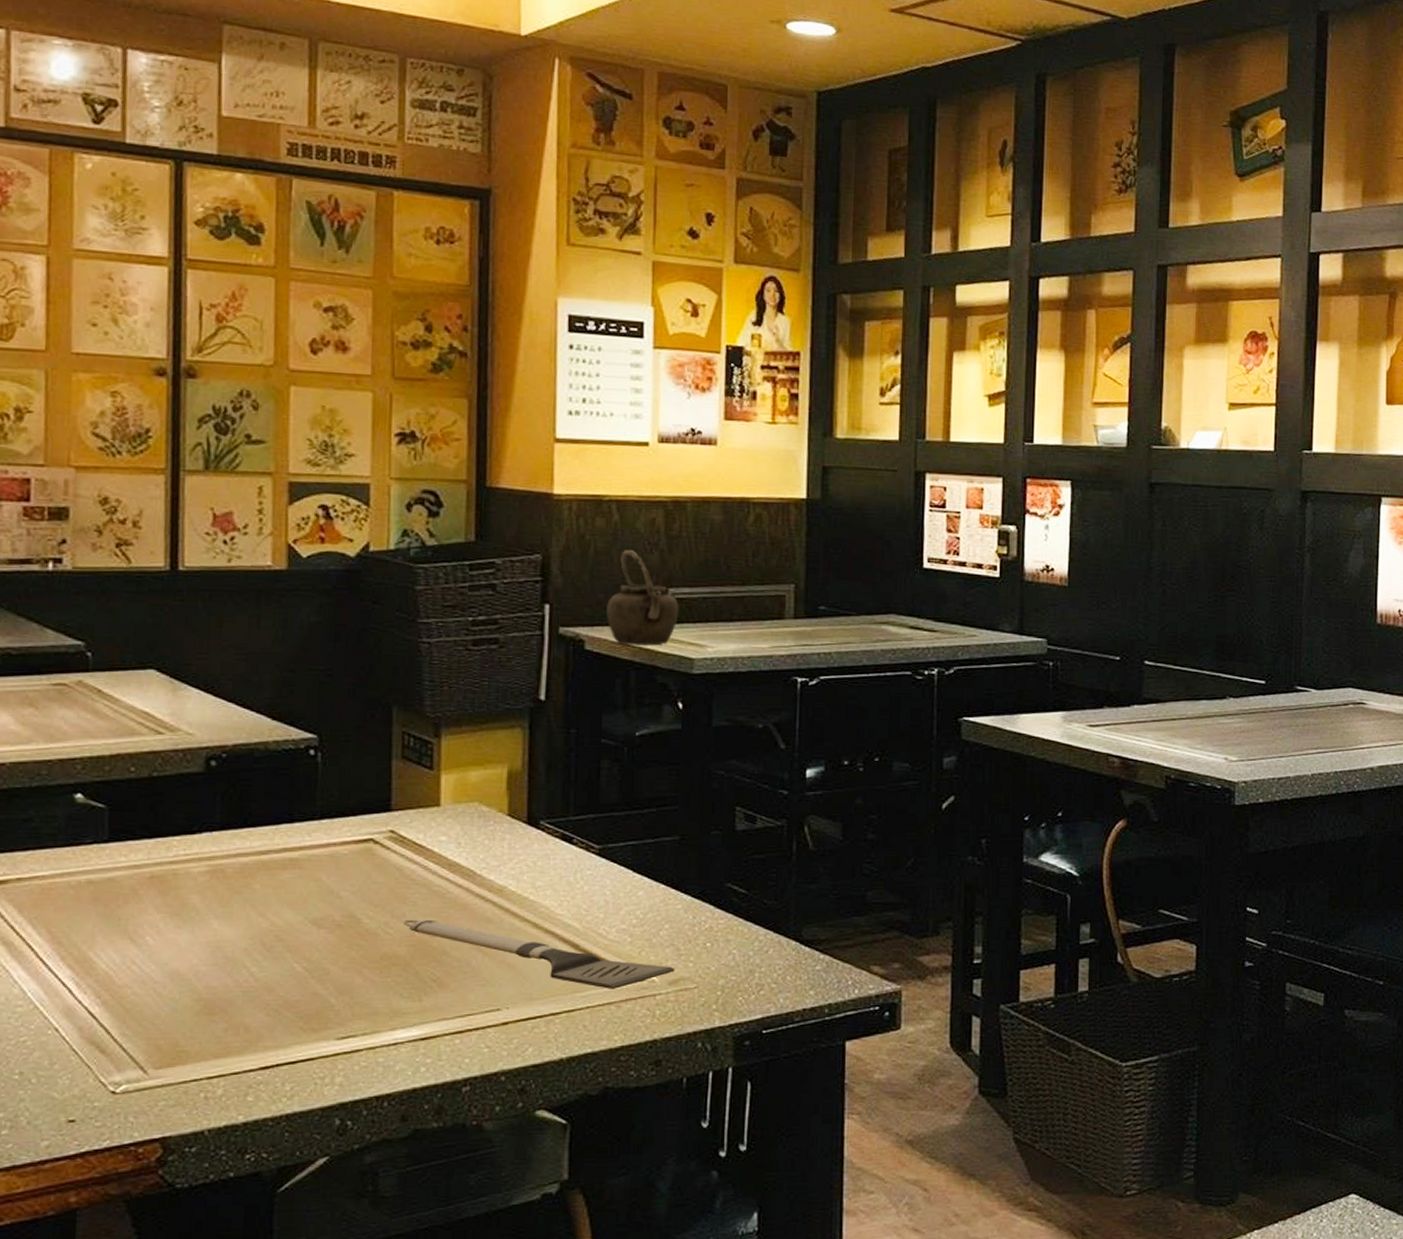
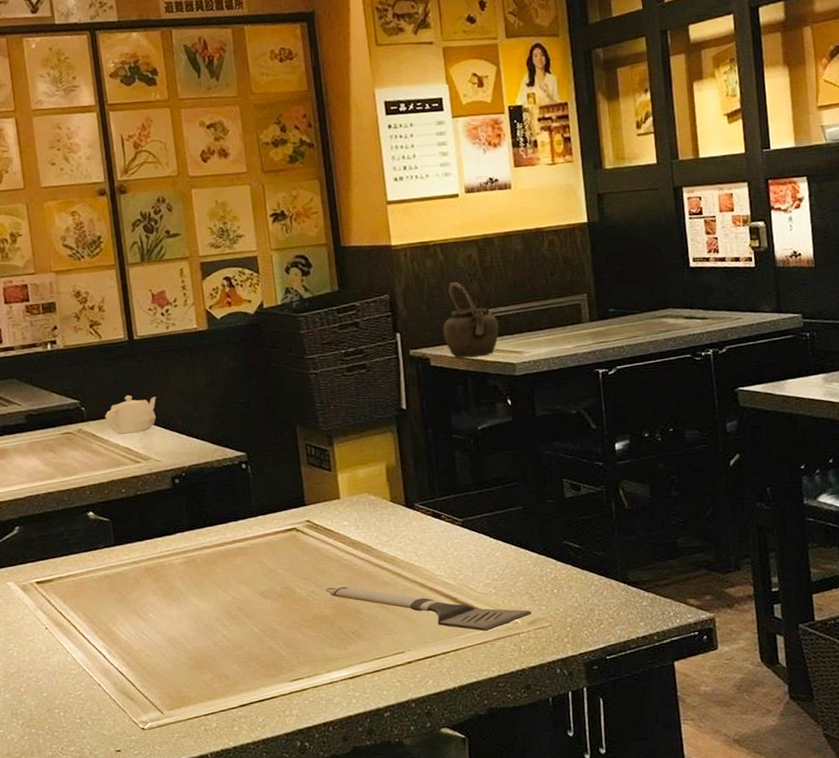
teapot: none [120,642,199,694] -> present [105,395,156,435]

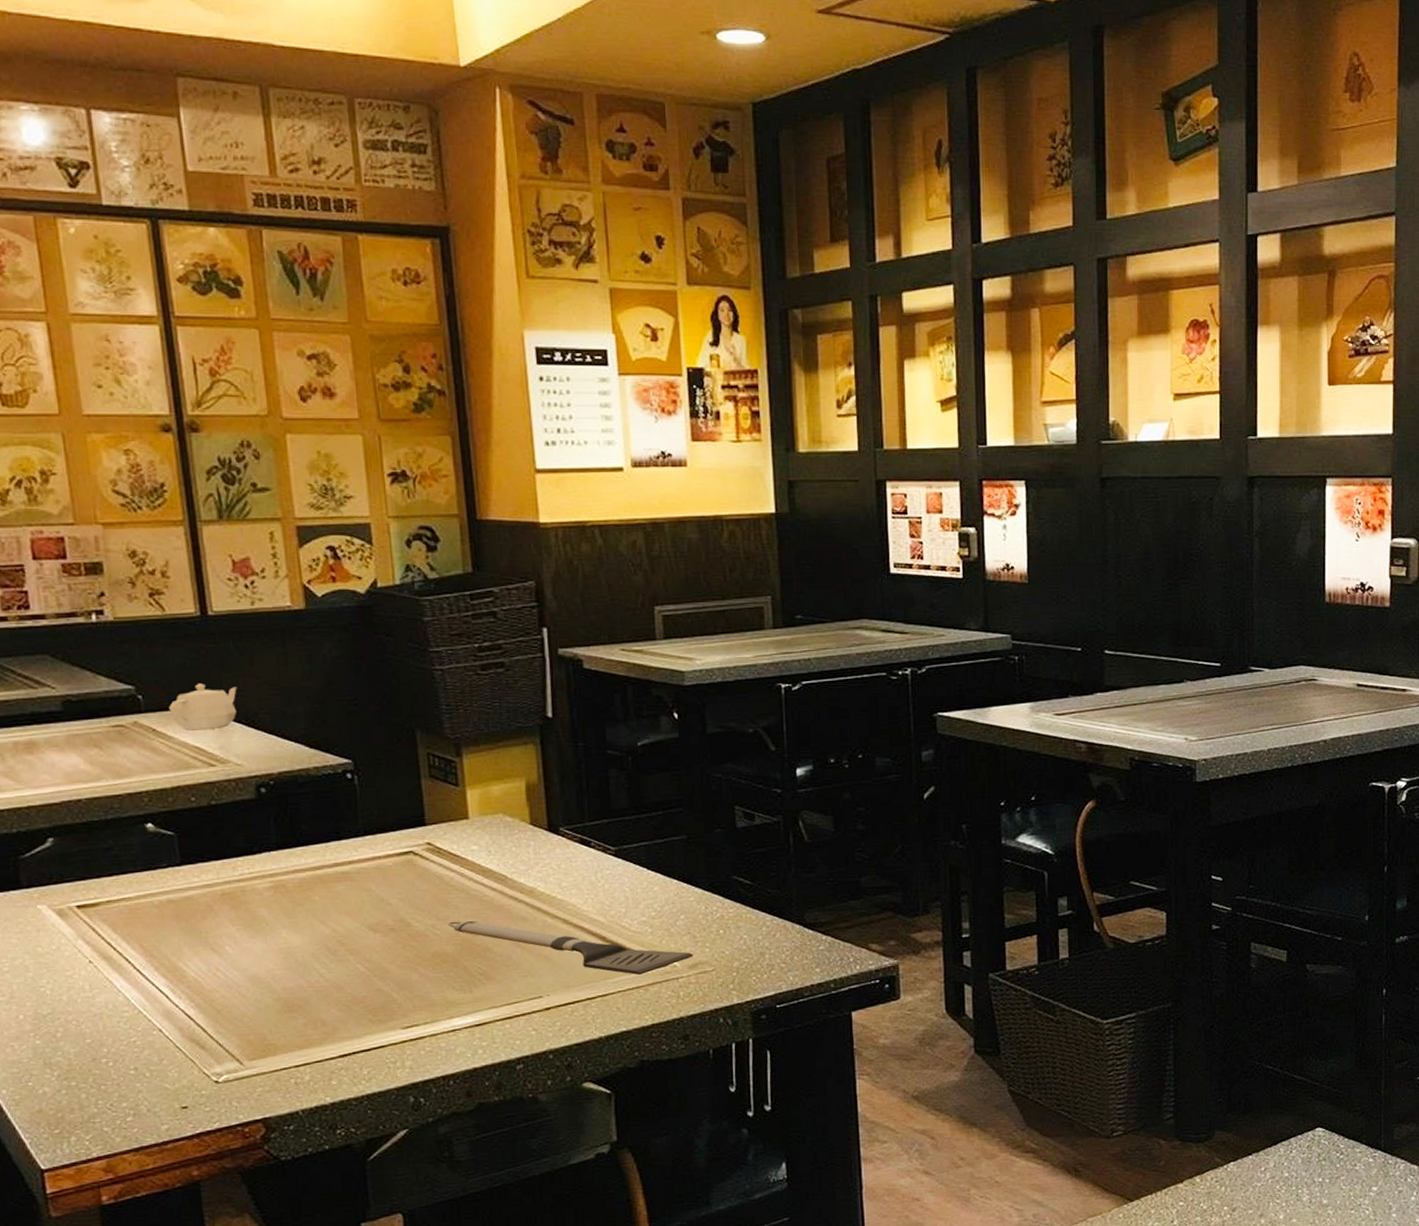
kettle: present [443,282,499,359] -> none [599,572,666,662]

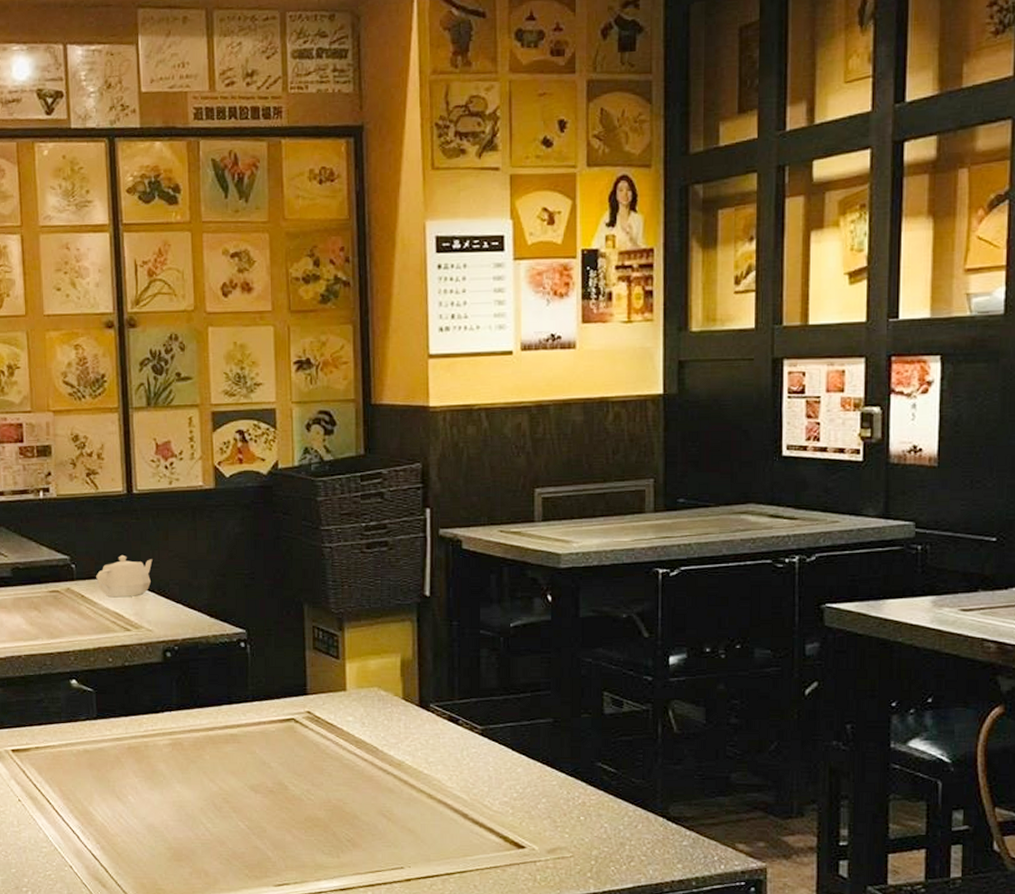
spatula: present [447,920,693,975] -> none [321,788,552,855]

